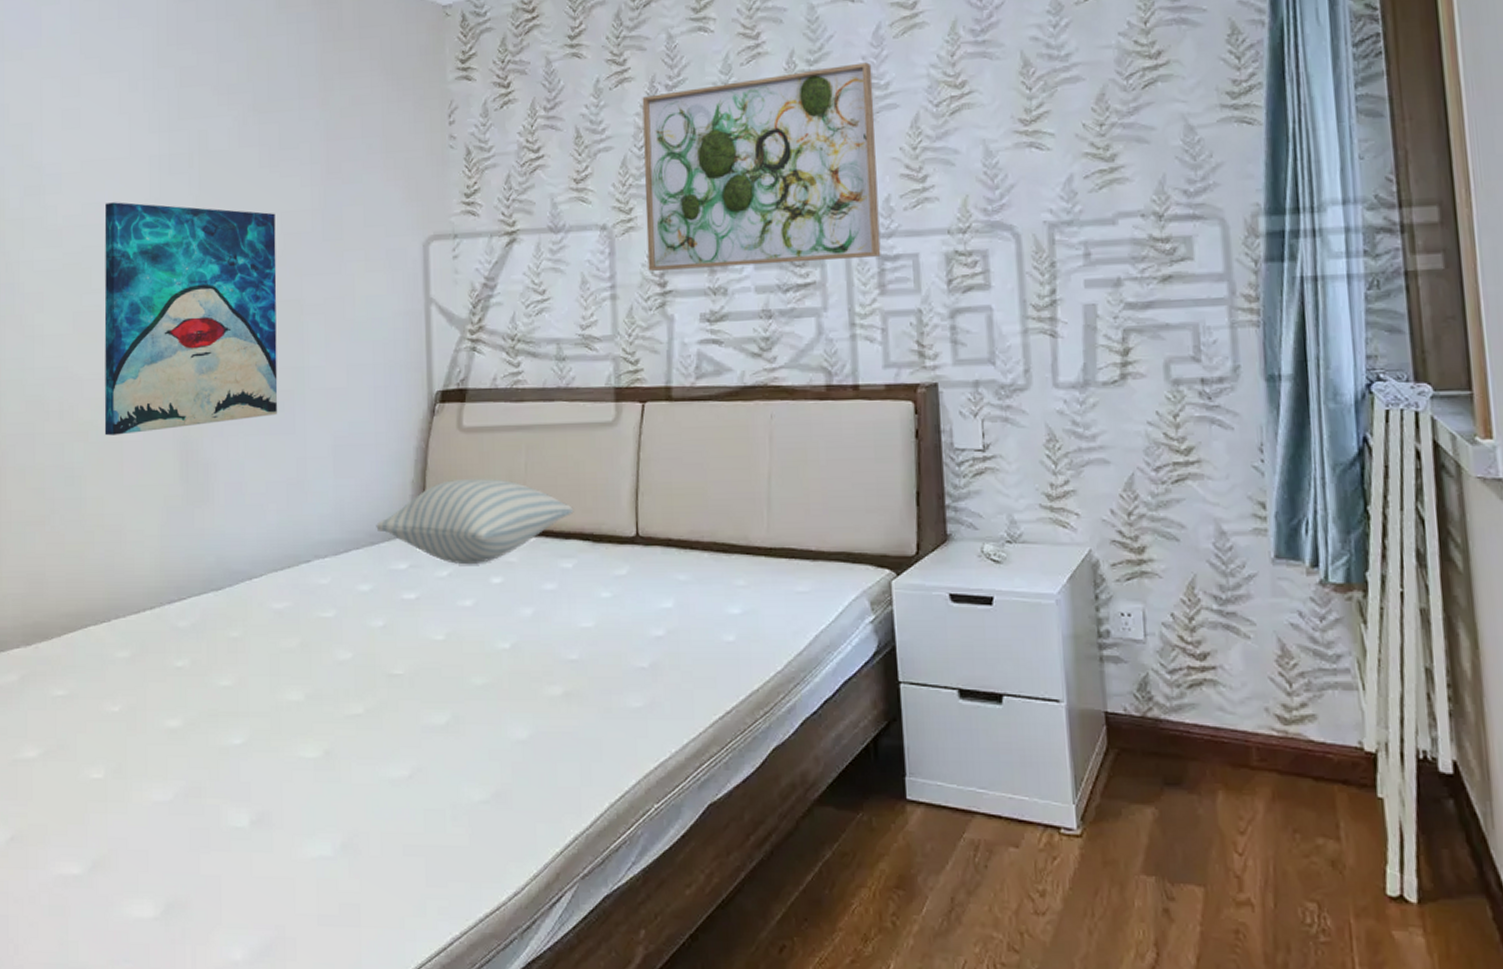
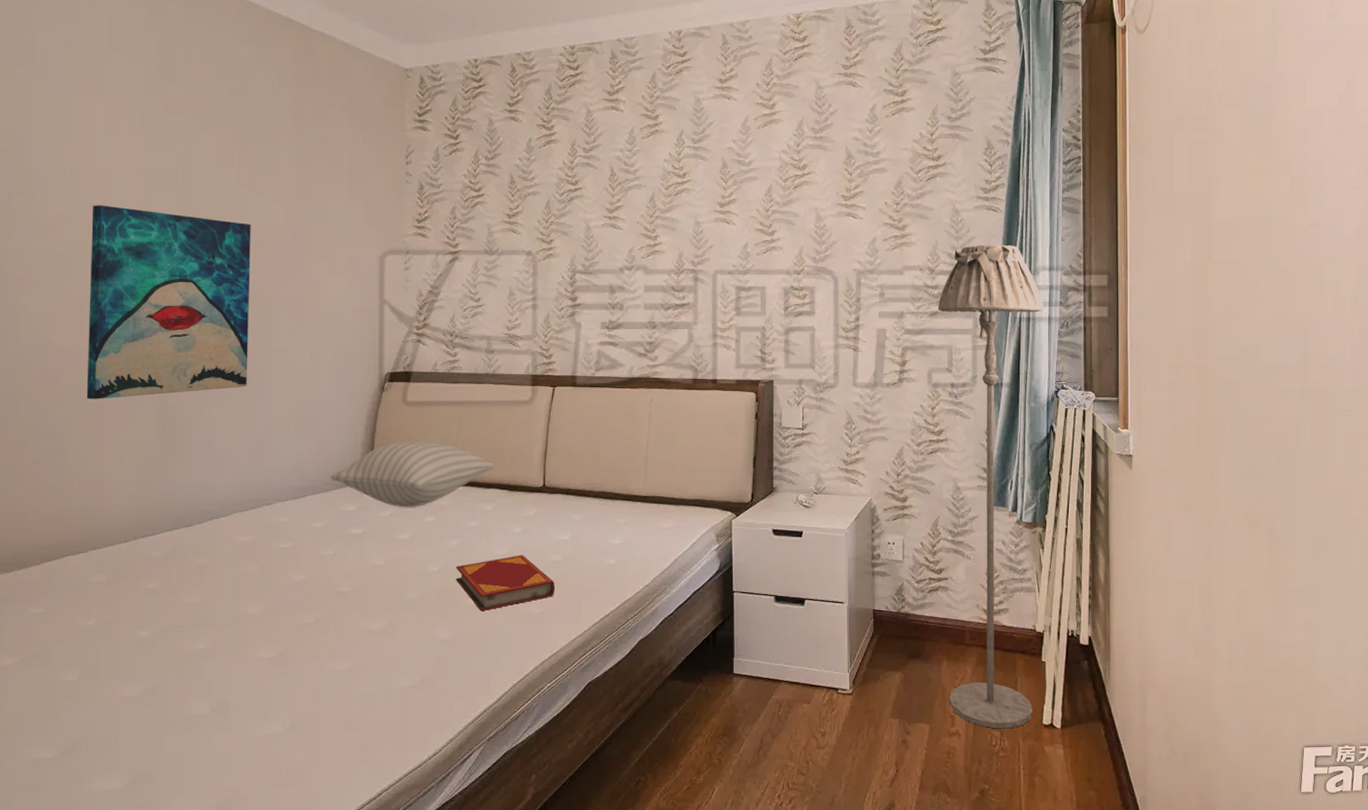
hardback book: none [531,628,659,704] -> present [456,555,556,612]
wall art: present [642,62,881,271] -> none [563,145,740,288]
floor lamp: none [1172,171,1368,900] -> present [937,244,1044,729]

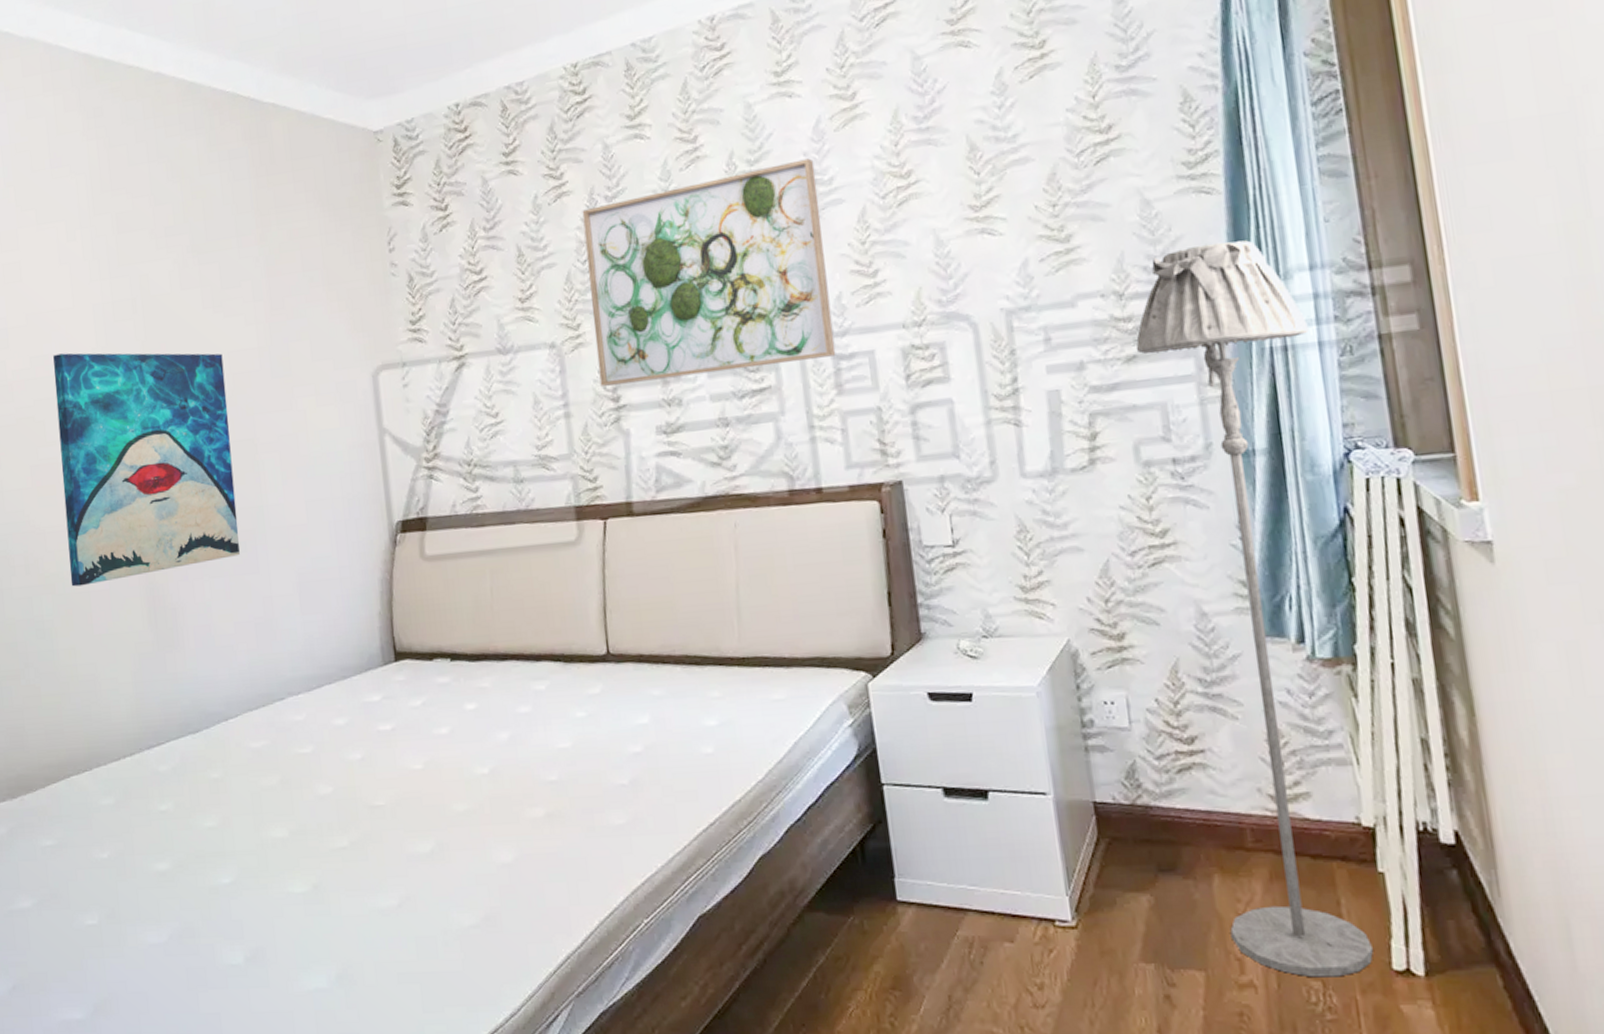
pillow: present [330,441,495,507] -> none [346,605,543,693]
hardback book: present [456,555,556,612] -> none [509,747,640,825]
wall art: none [563,145,740,288] -> present [582,158,836,387]

